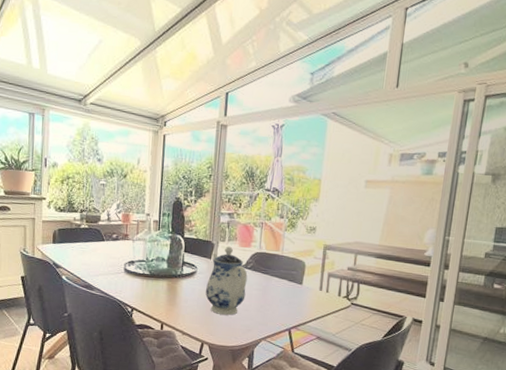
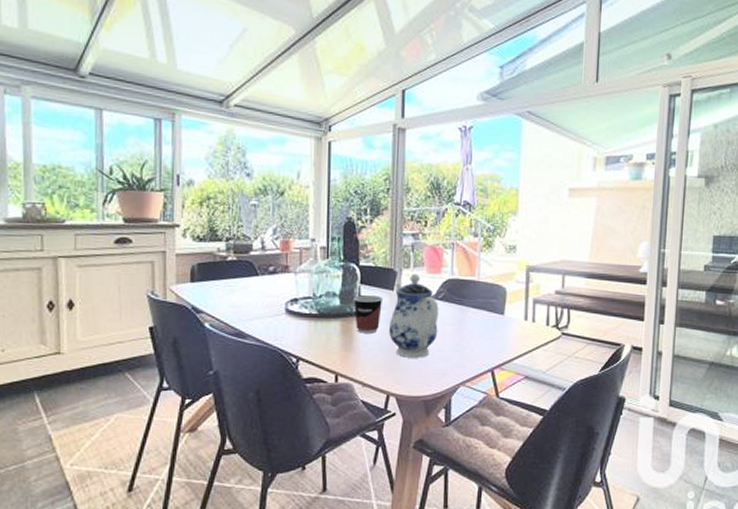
cup: none [177,261,203,293] -> present [352,295,384,333]

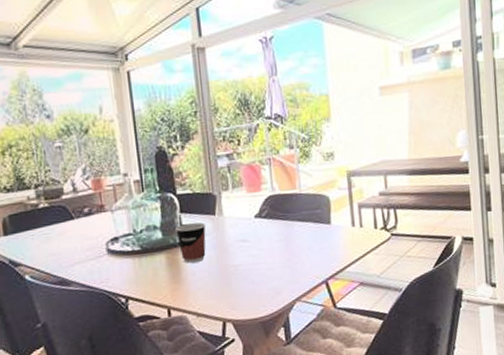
teapot: present [389,273,439,358] -> none [215,194,266,282]

